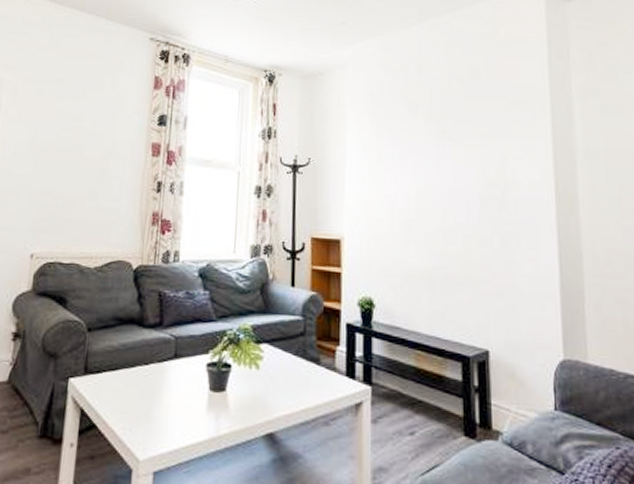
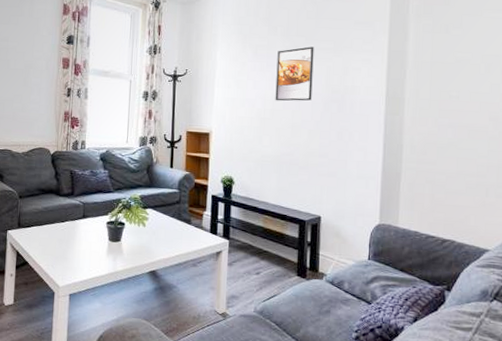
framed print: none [420,131,466,199] -> present [275,46,314,101]

